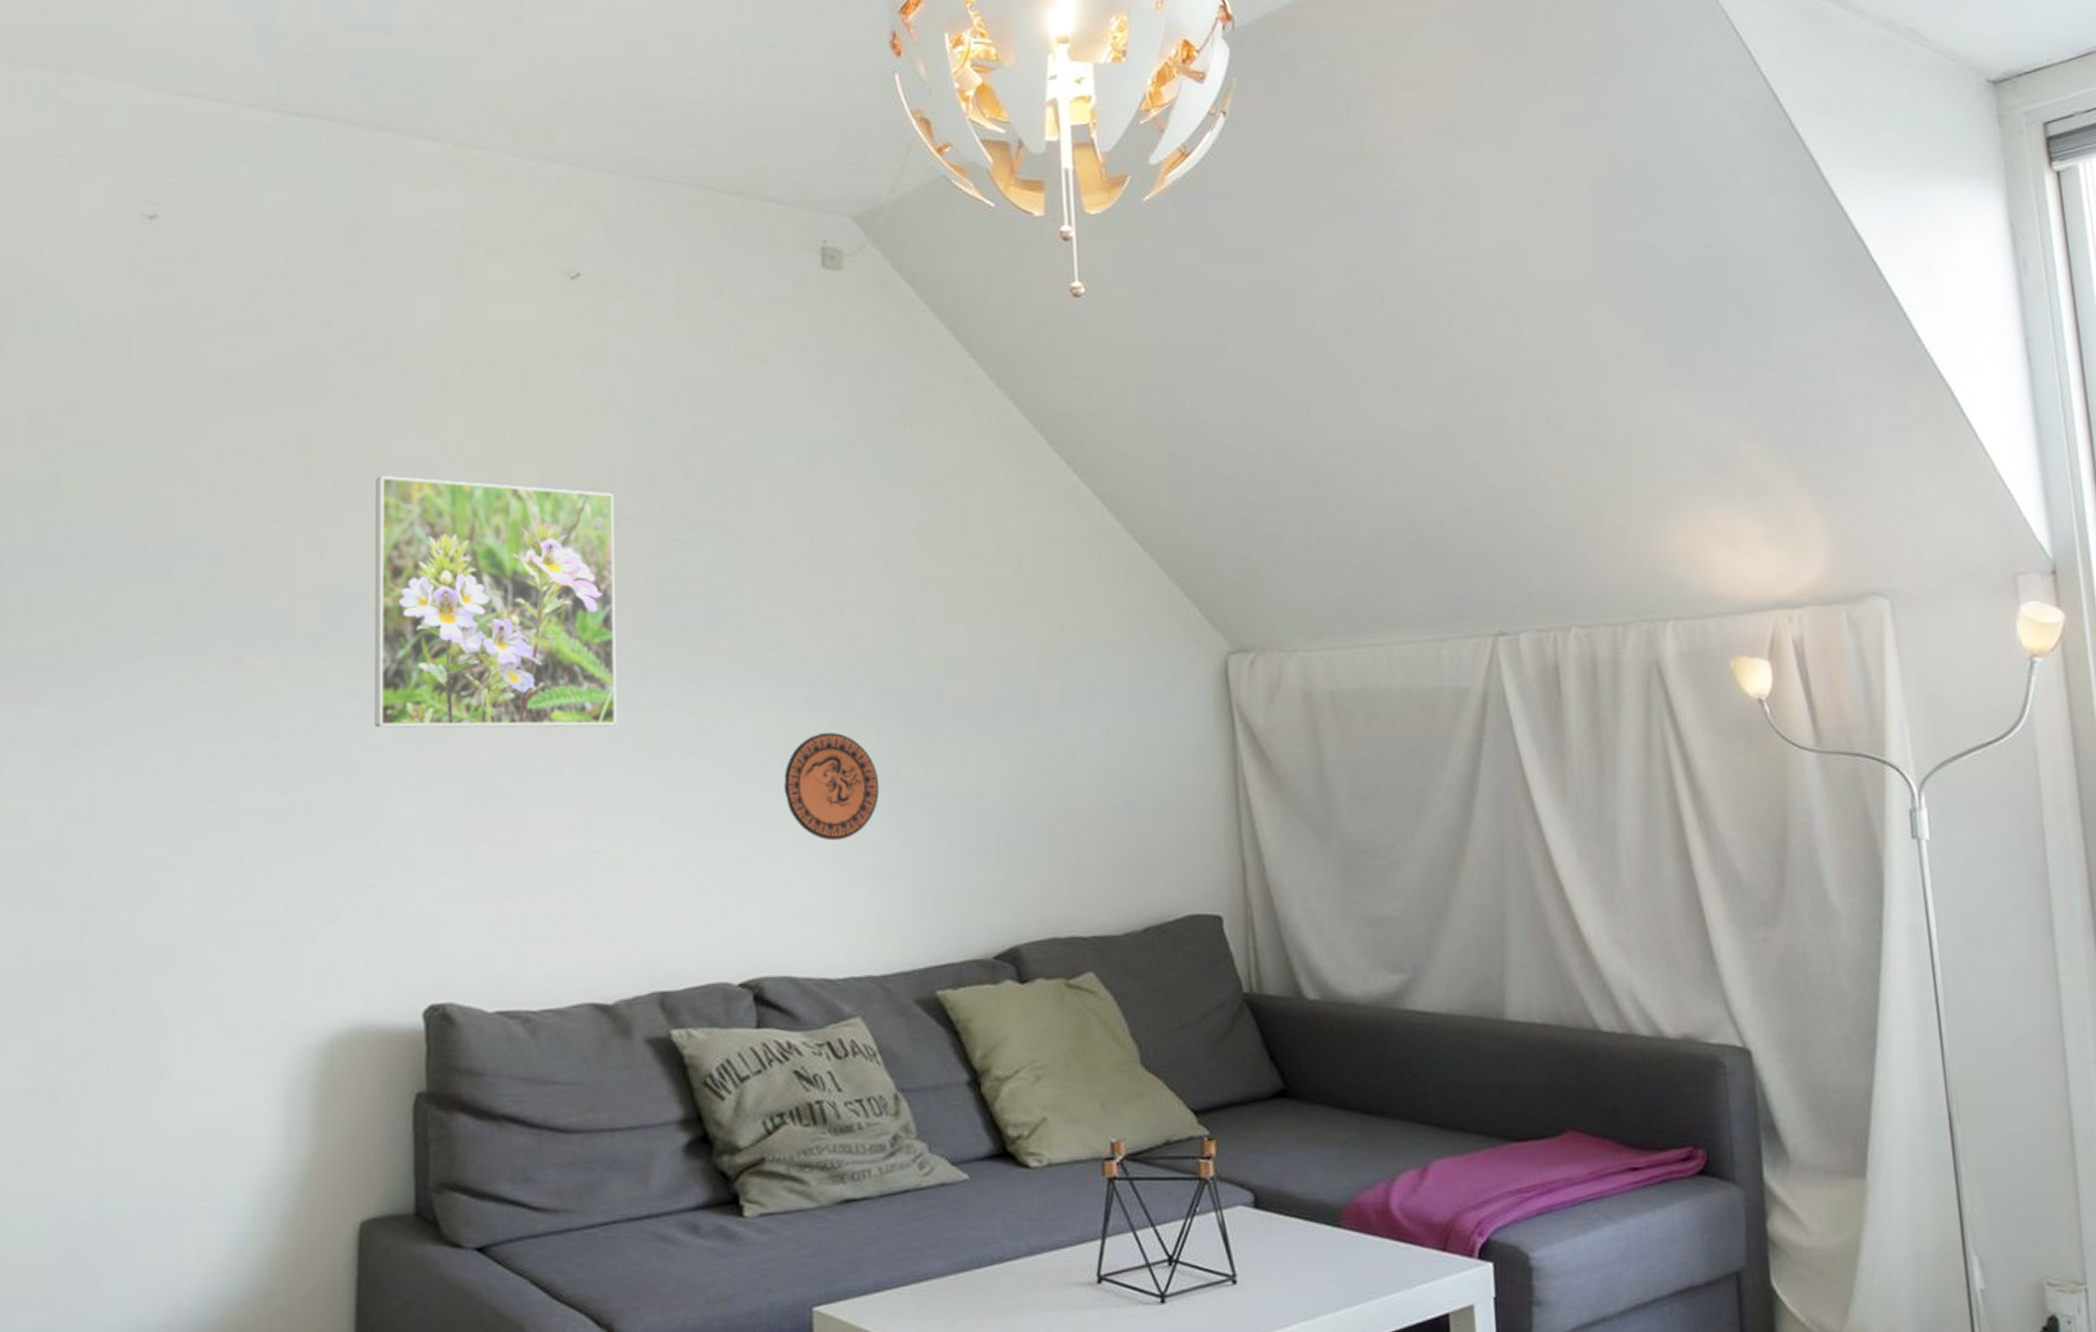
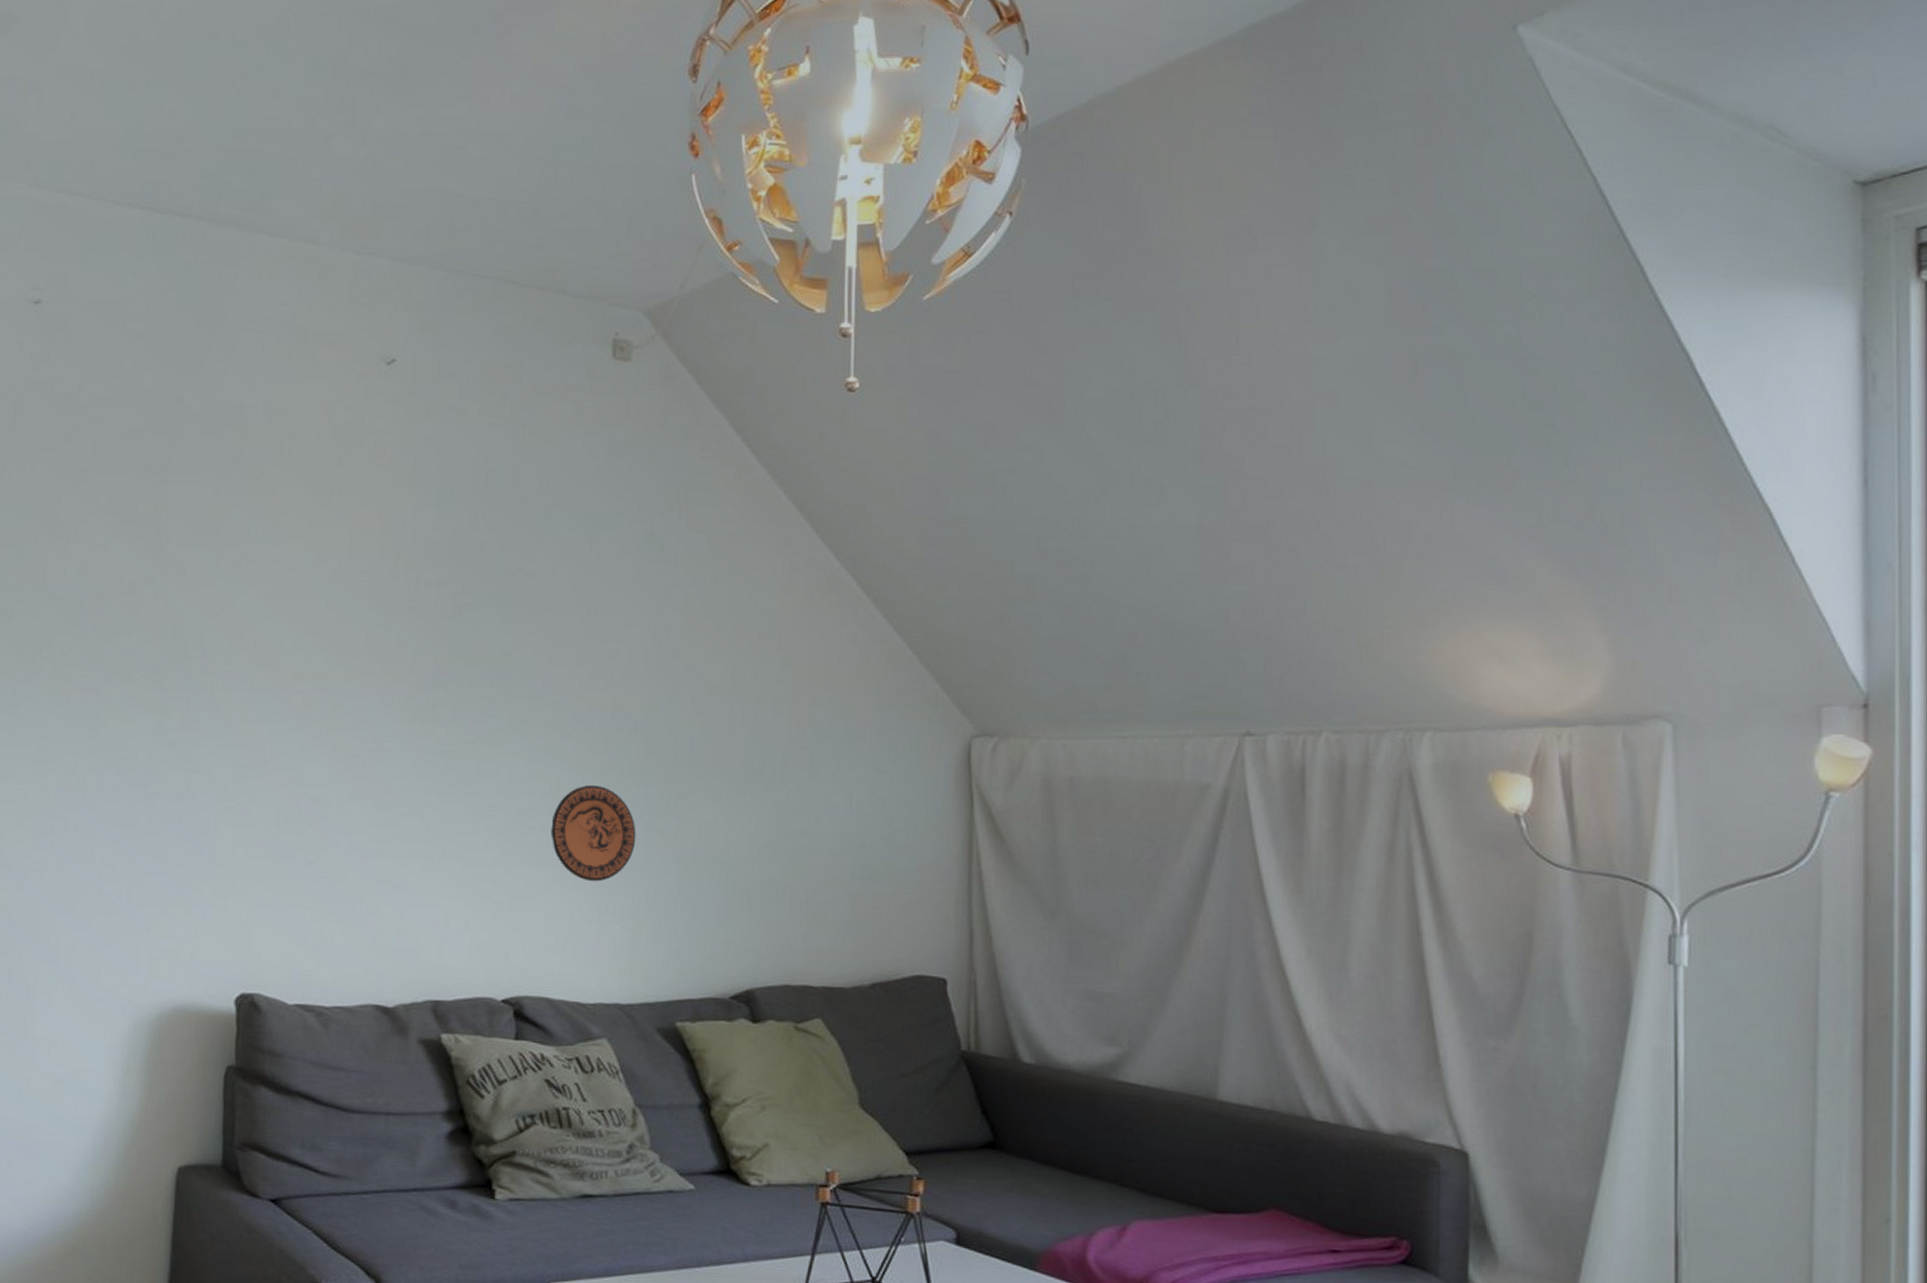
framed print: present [375,476,617,728] -> none [204,536,415,767]

